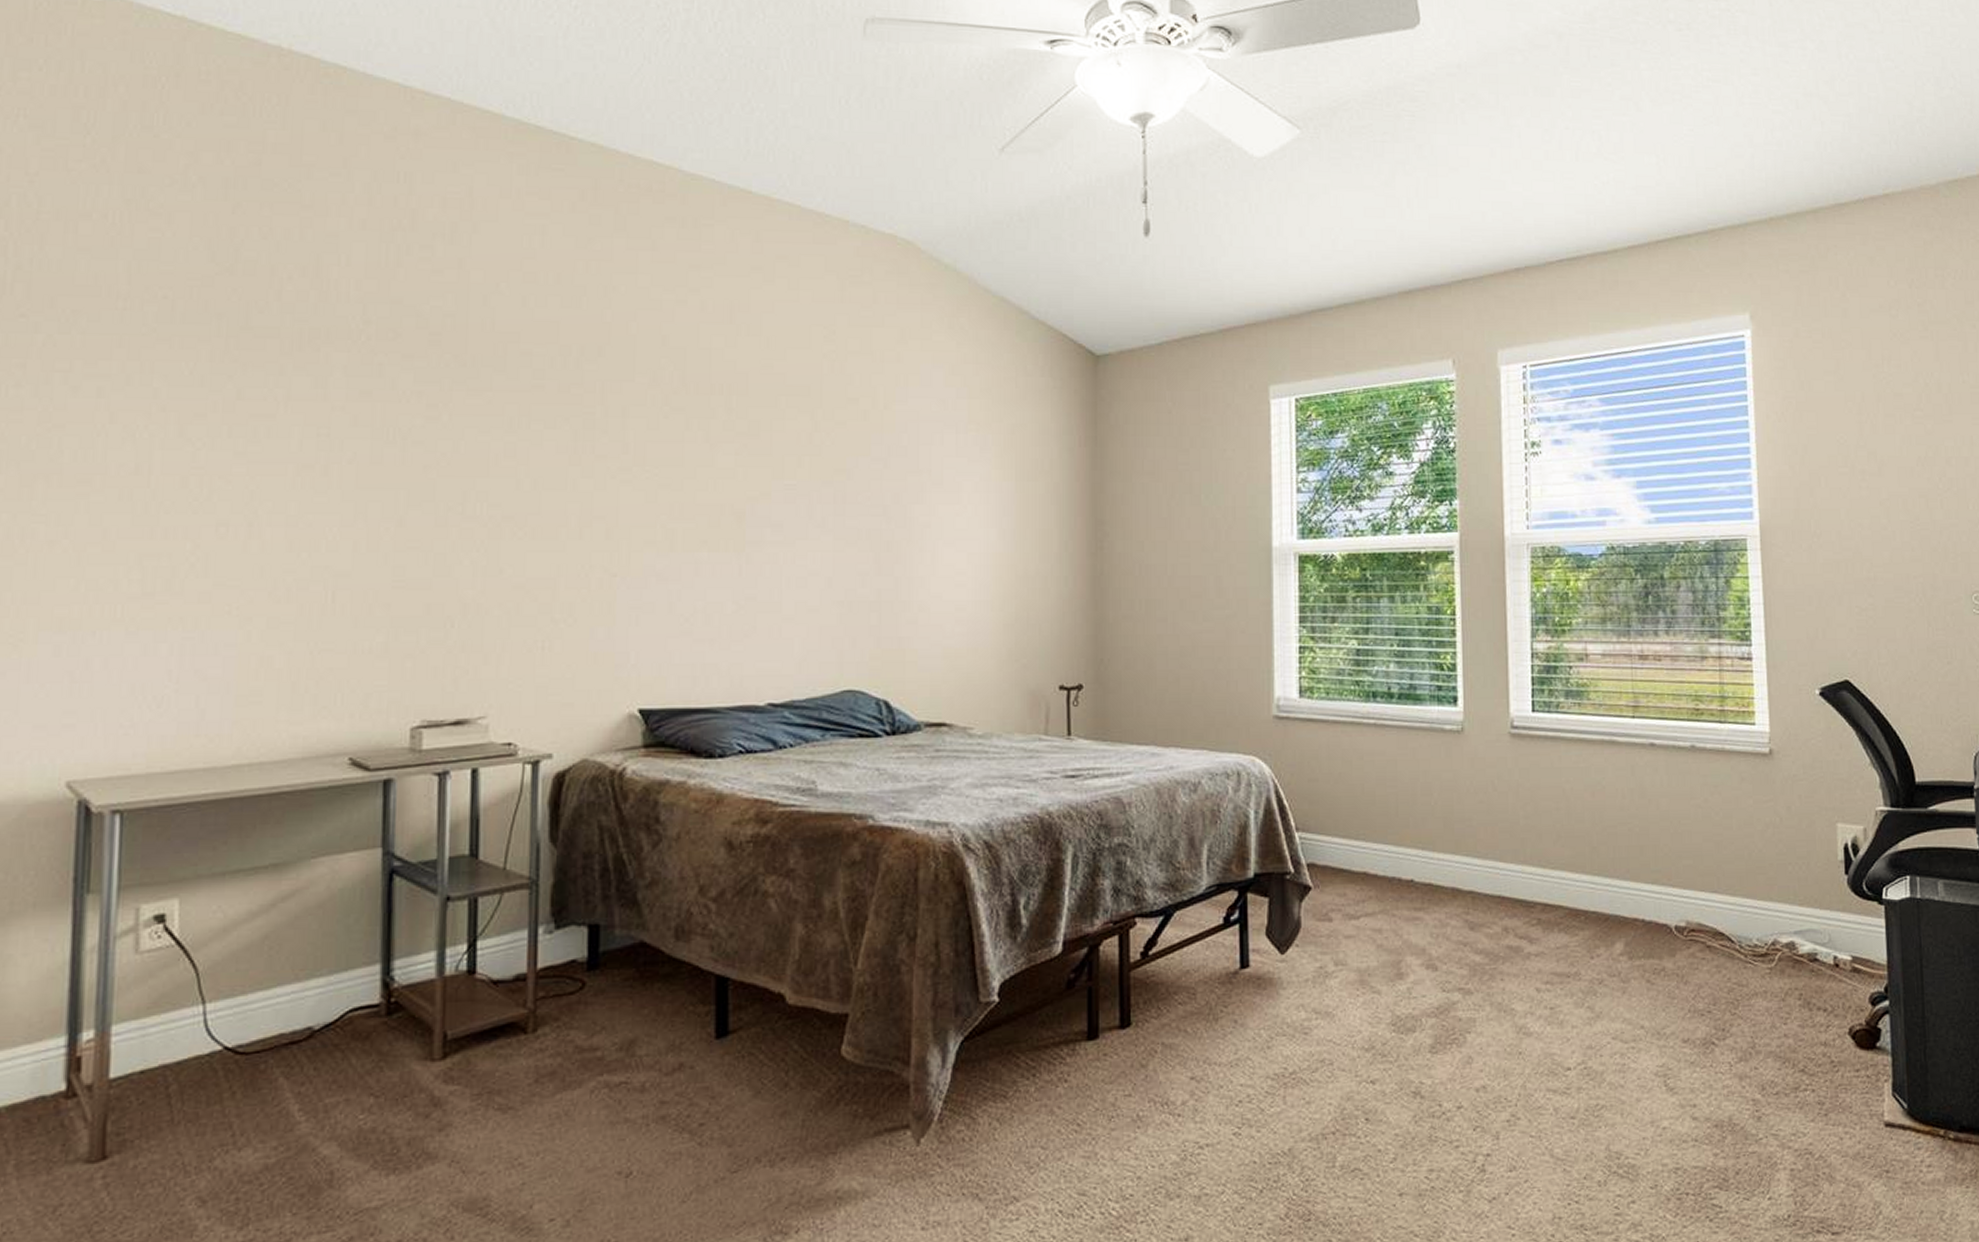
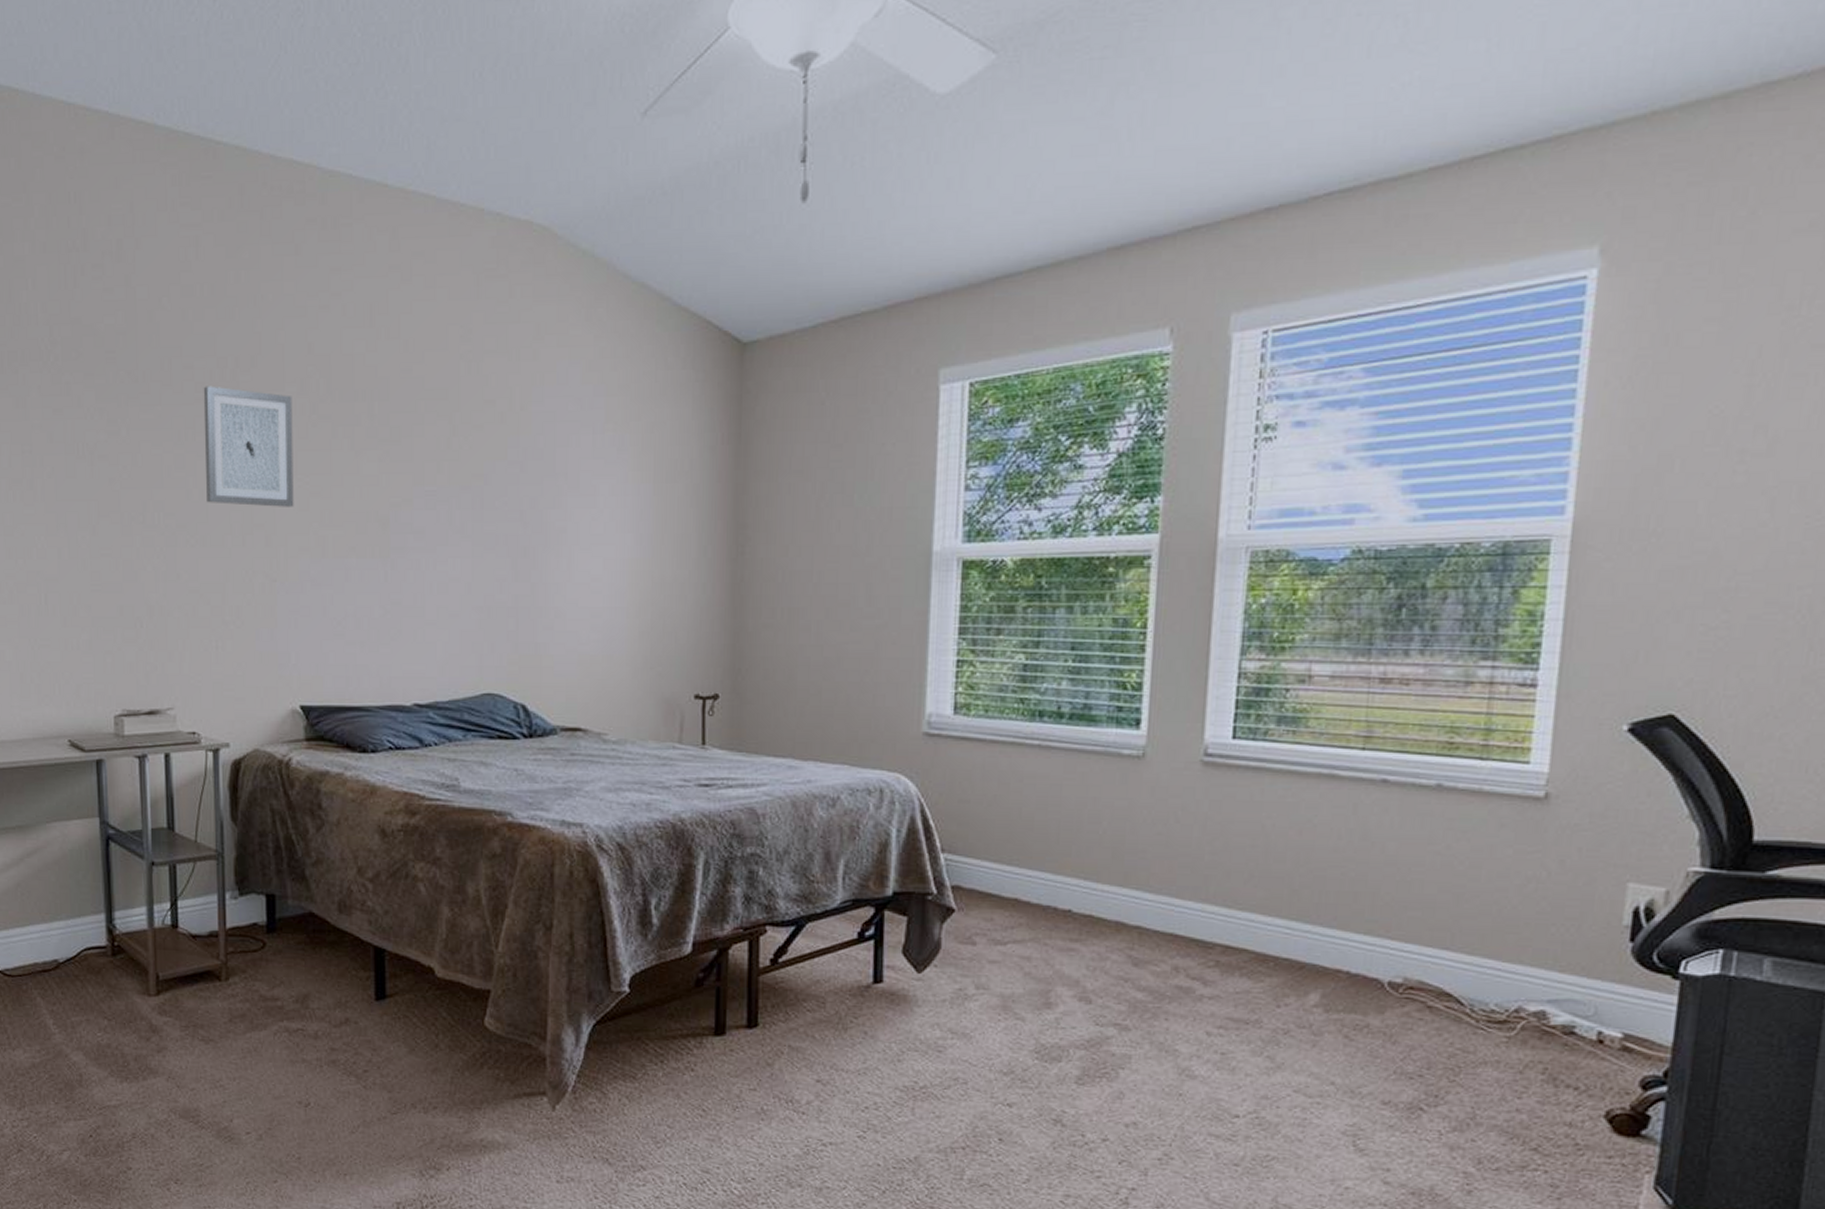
wall art: none [539,373,643,499] -> present [203,386,294,507]

